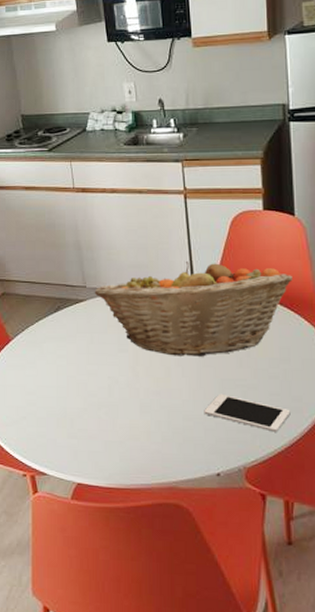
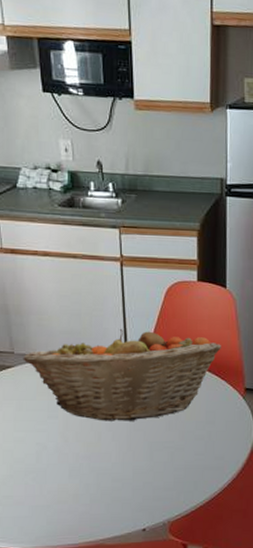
cell phone: present [204,393,291,432] -> none [132,455,213,488]

